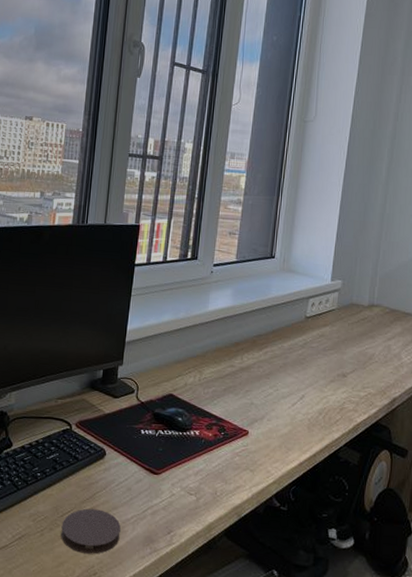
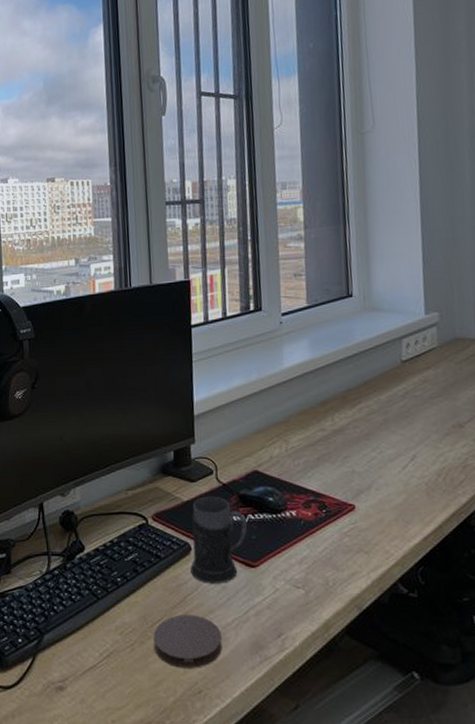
mug: none [102,411,157,486] -> present [190,496,248,584]

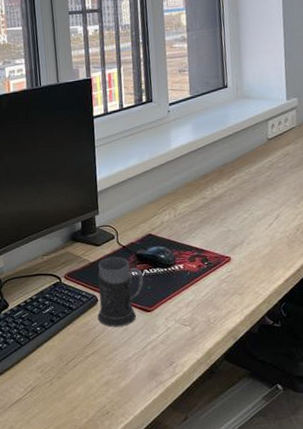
coaster: present [153,614,223,668] -> none [68,352,126,396]

